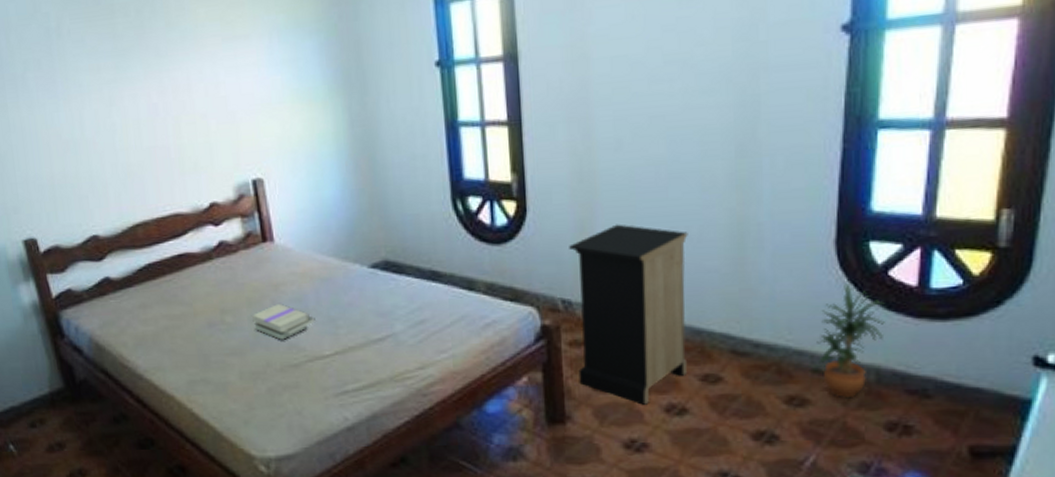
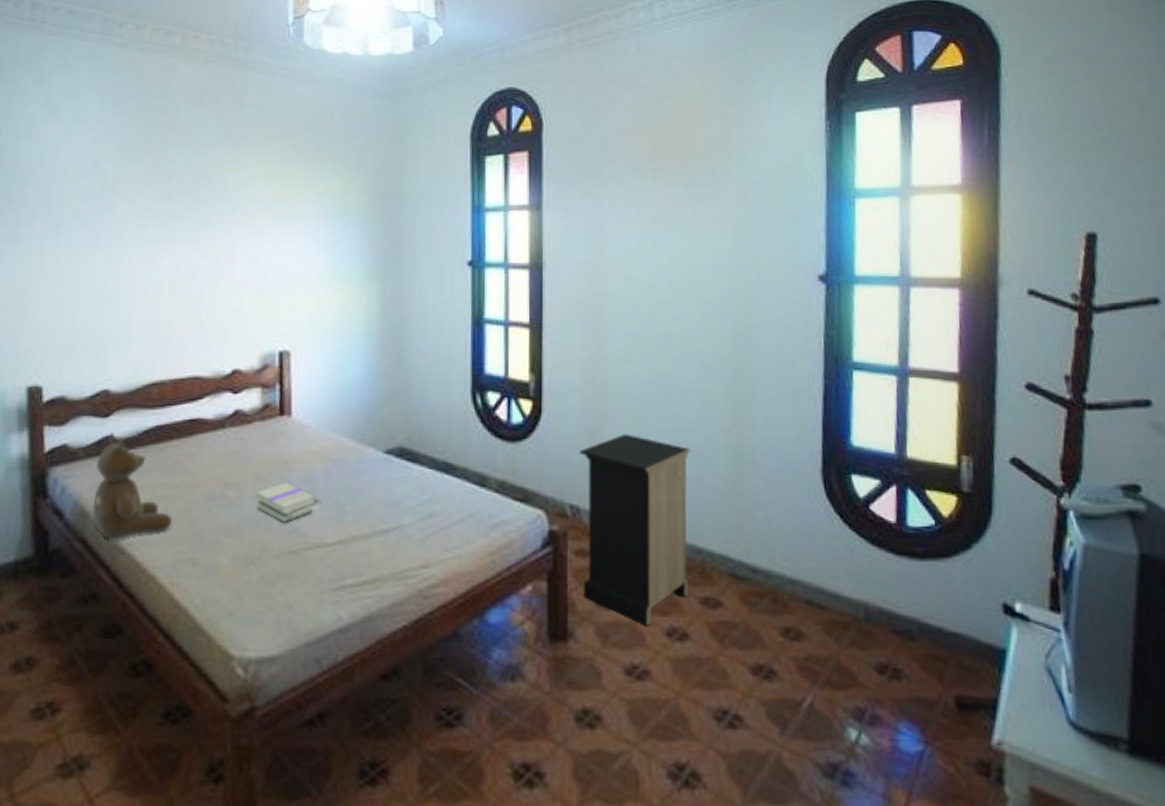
teddy bear: none [101,274,179,369] -> present [91,432,172,540]
potted plant: present [817,284,885,397] -> none [809,514,869,634]

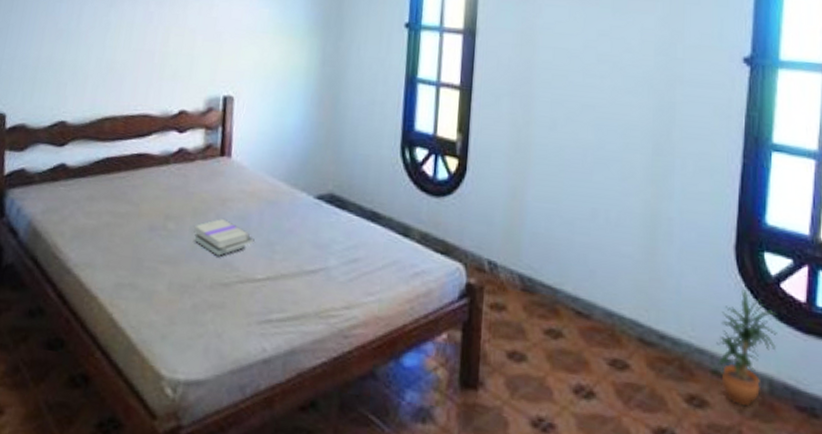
teddy bear: present [91,432,172,540] -> none [43,161,116,260]
nightstand: present [580,433,690,626] -> none [495,196,607,382]
potted plant: none [809,514,869,634] -> present [716,289,777,405]

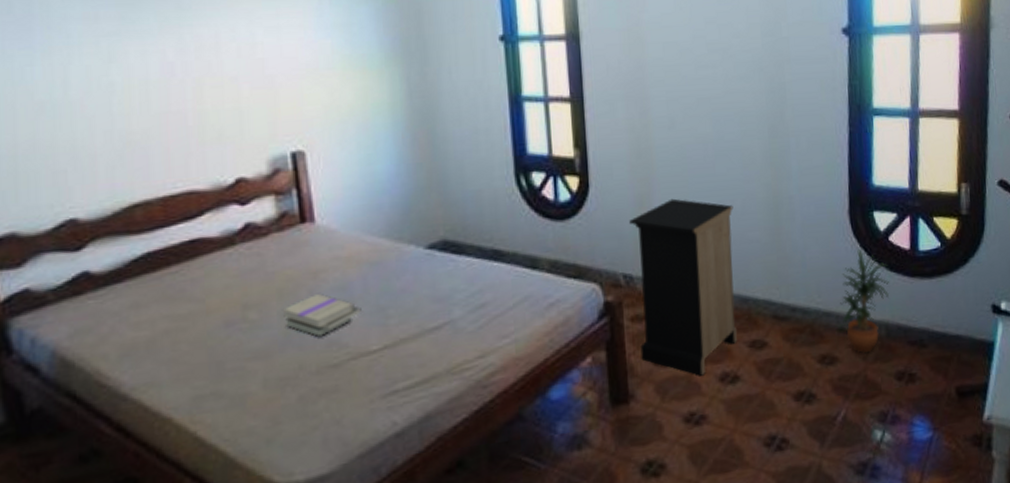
nightstand: none [495,196,607,382] -> present [629,198,737,376]

